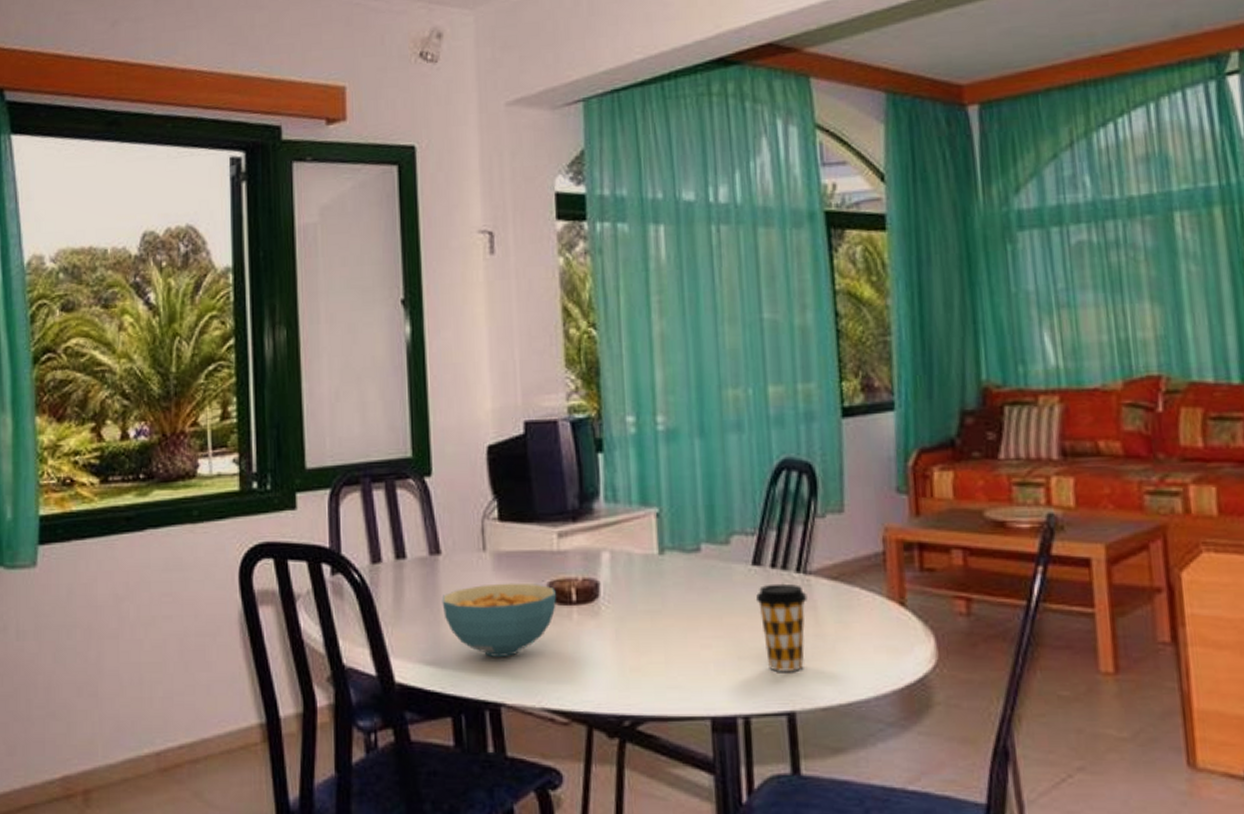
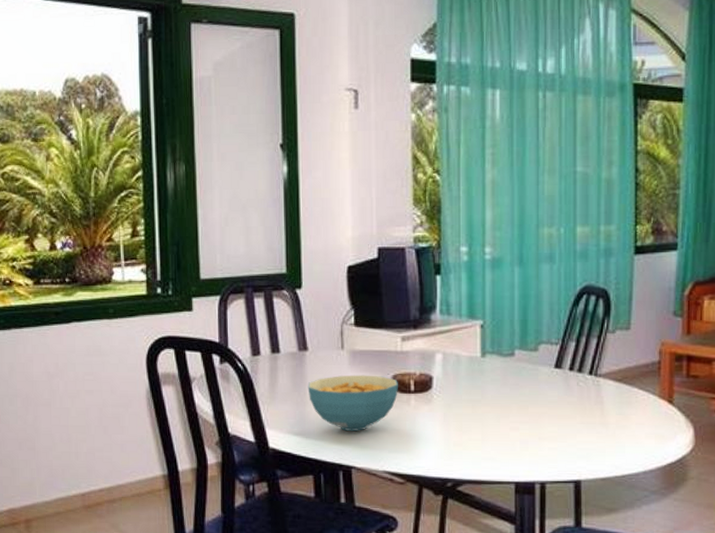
coffee cup: present [755,583,808,673] -> none [555,383,596,451]

